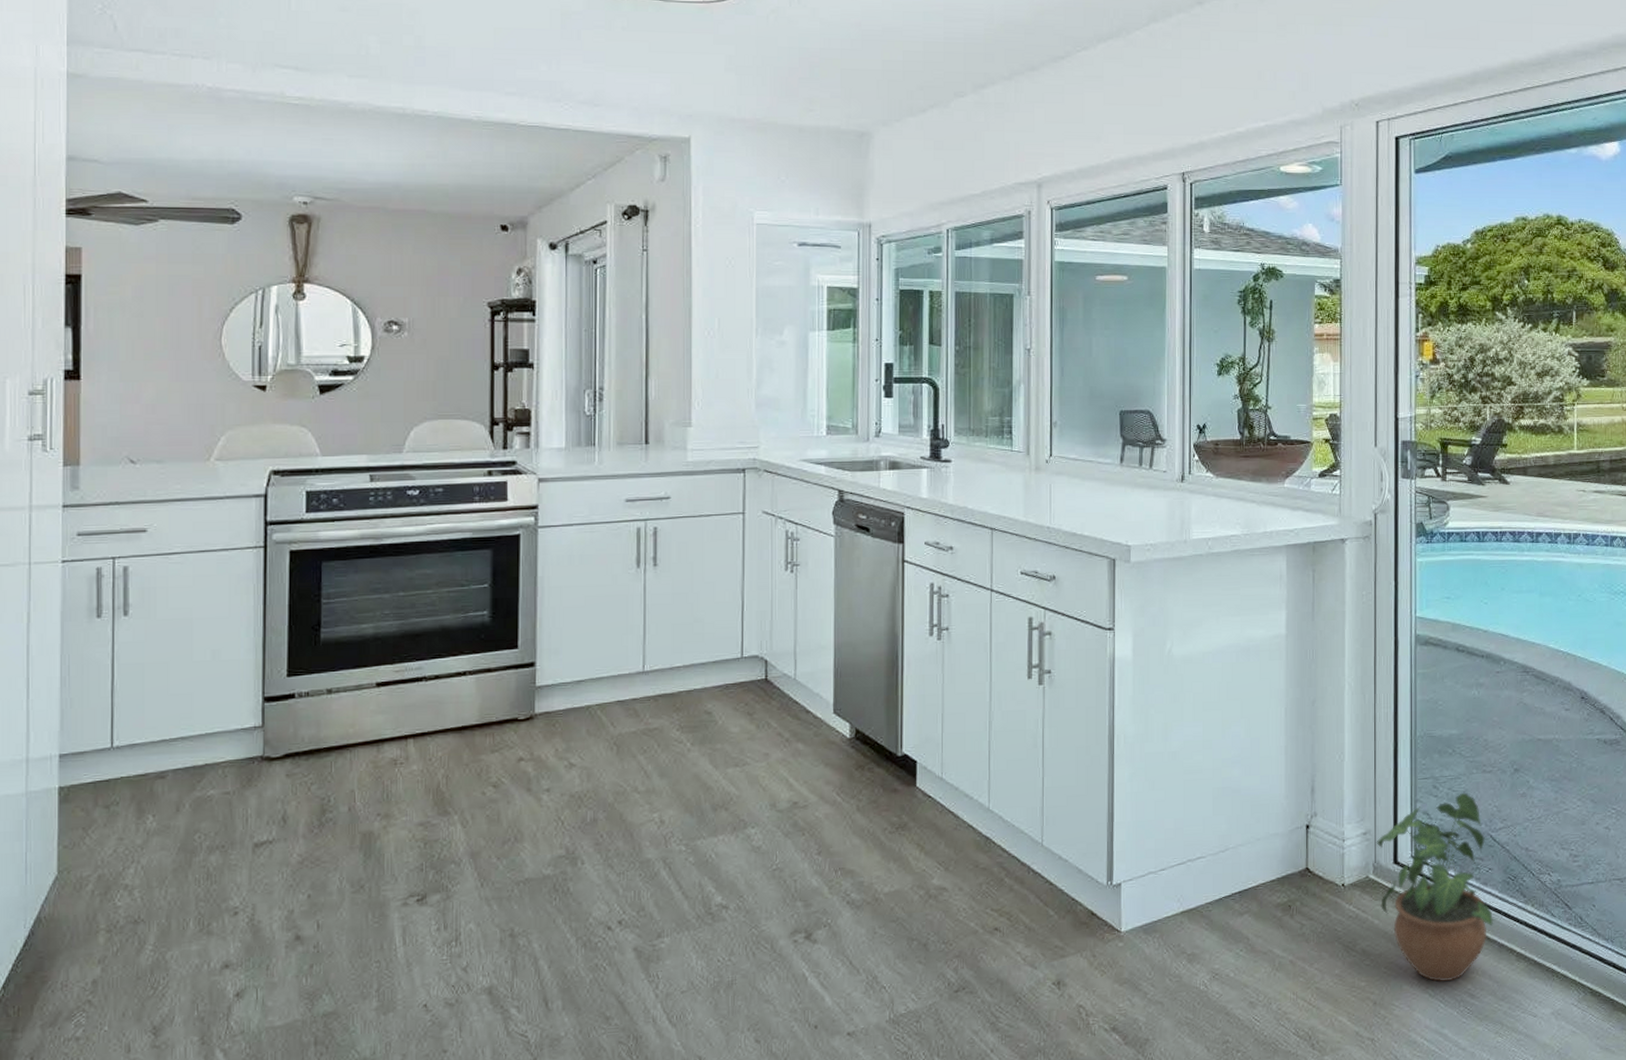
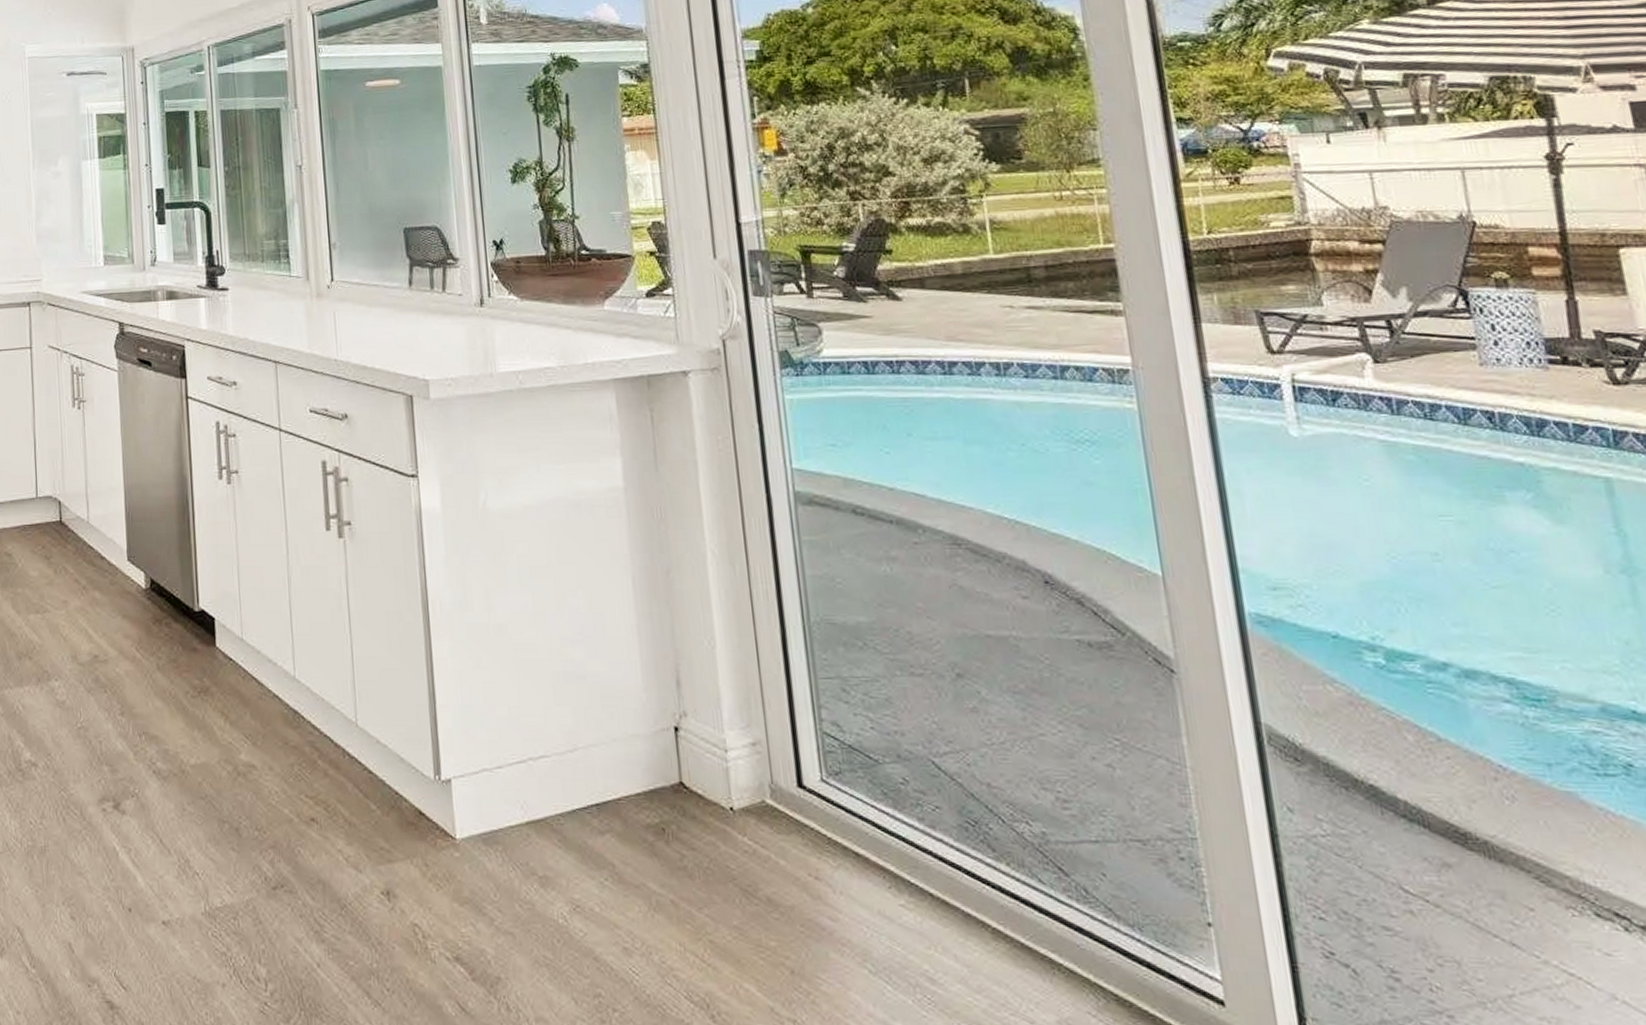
potted plant: present [1376,792,1494,982] -> none [770,700,952,955]

